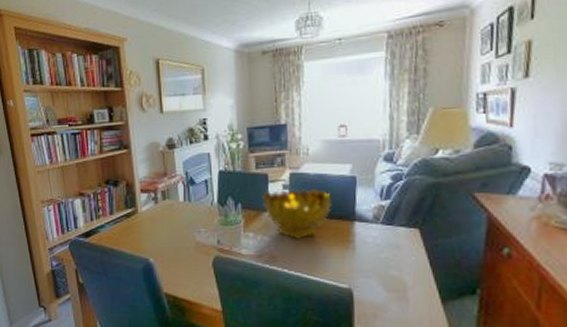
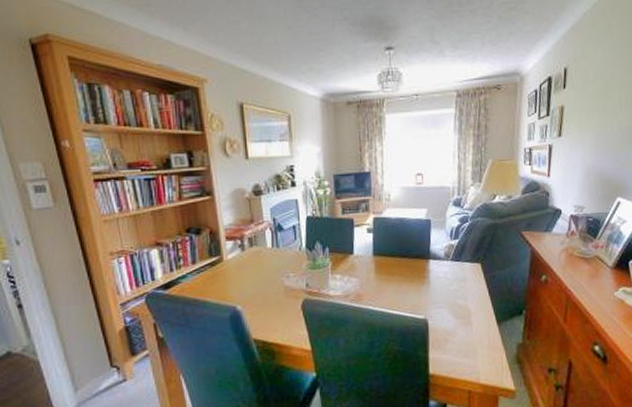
decorative bowl: present [263,188,332,240] -> none [349,231,410,279]

